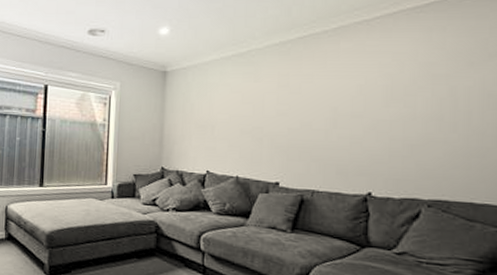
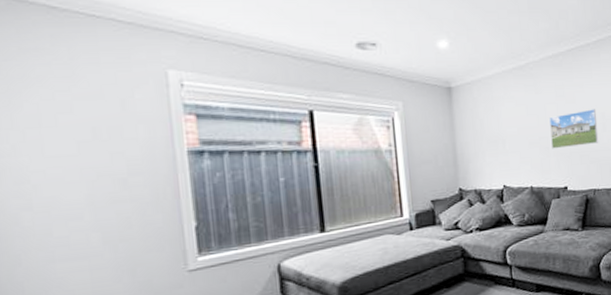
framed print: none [266,102,327,141] -> present [549,109,599,149]

